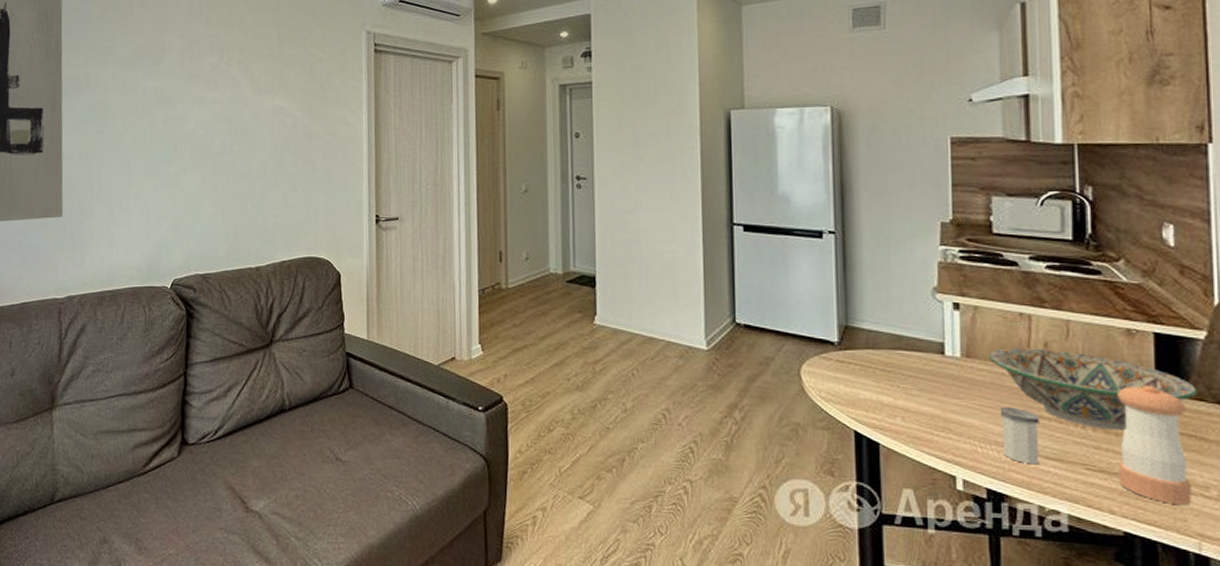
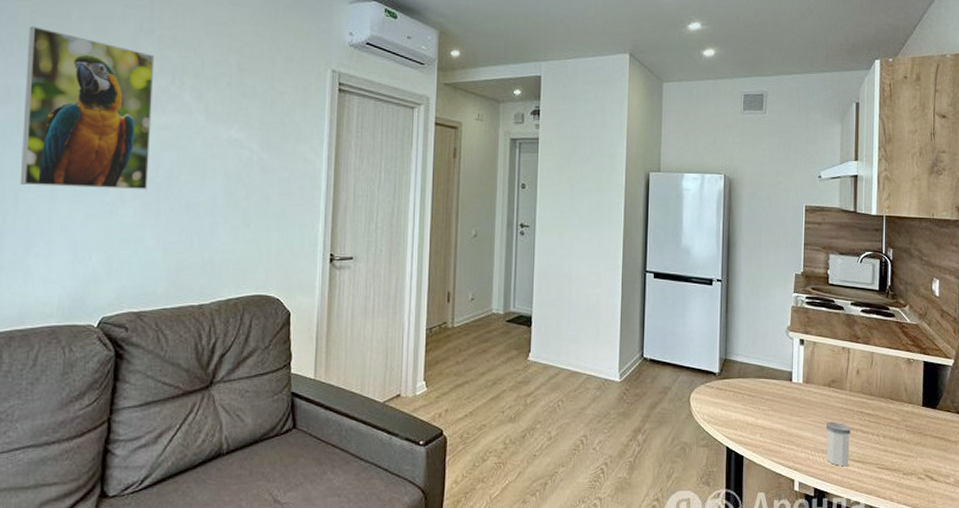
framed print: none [101,20,206,163] -> present [20,26,155,190]
decorative bowl: present [989,348,1197,431] -> none [821,375,946,437]
pepper shaker: present [1118,385,1192,505] -> none [897,401,940,490]

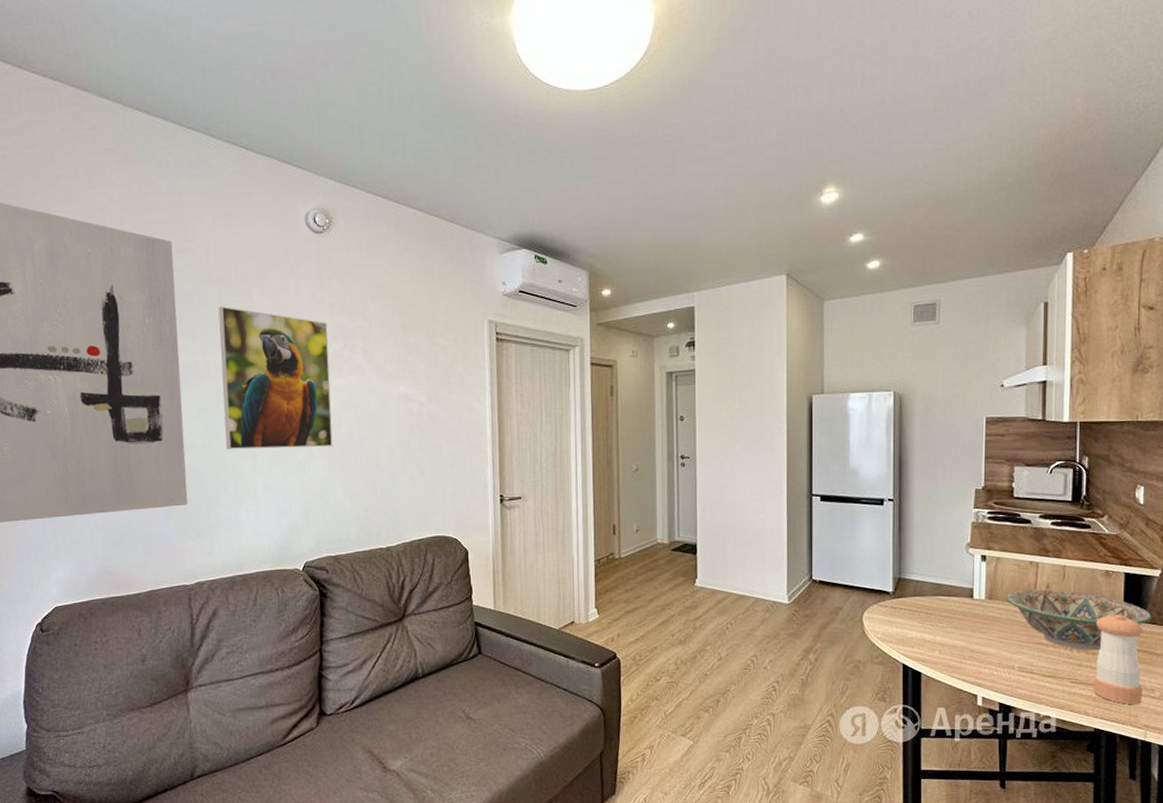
decorative bowl: none [821,375,946,437] -> present [1006,589,1152,651]
salt shaker: present [826,422,851,467] -> none [1011,637,1040,682]
pepper shaker: none [897,401,940,490] -> present [1093,614,1144,704]

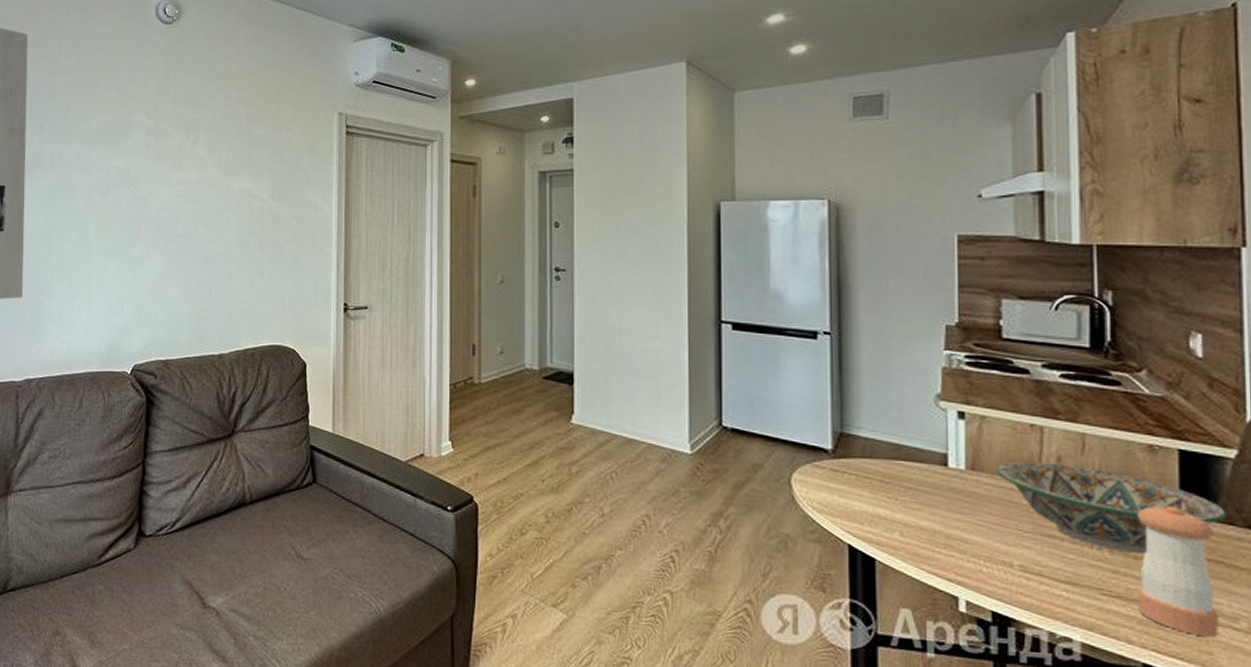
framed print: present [218,306,333,450] -> none [63,97,171,244]

